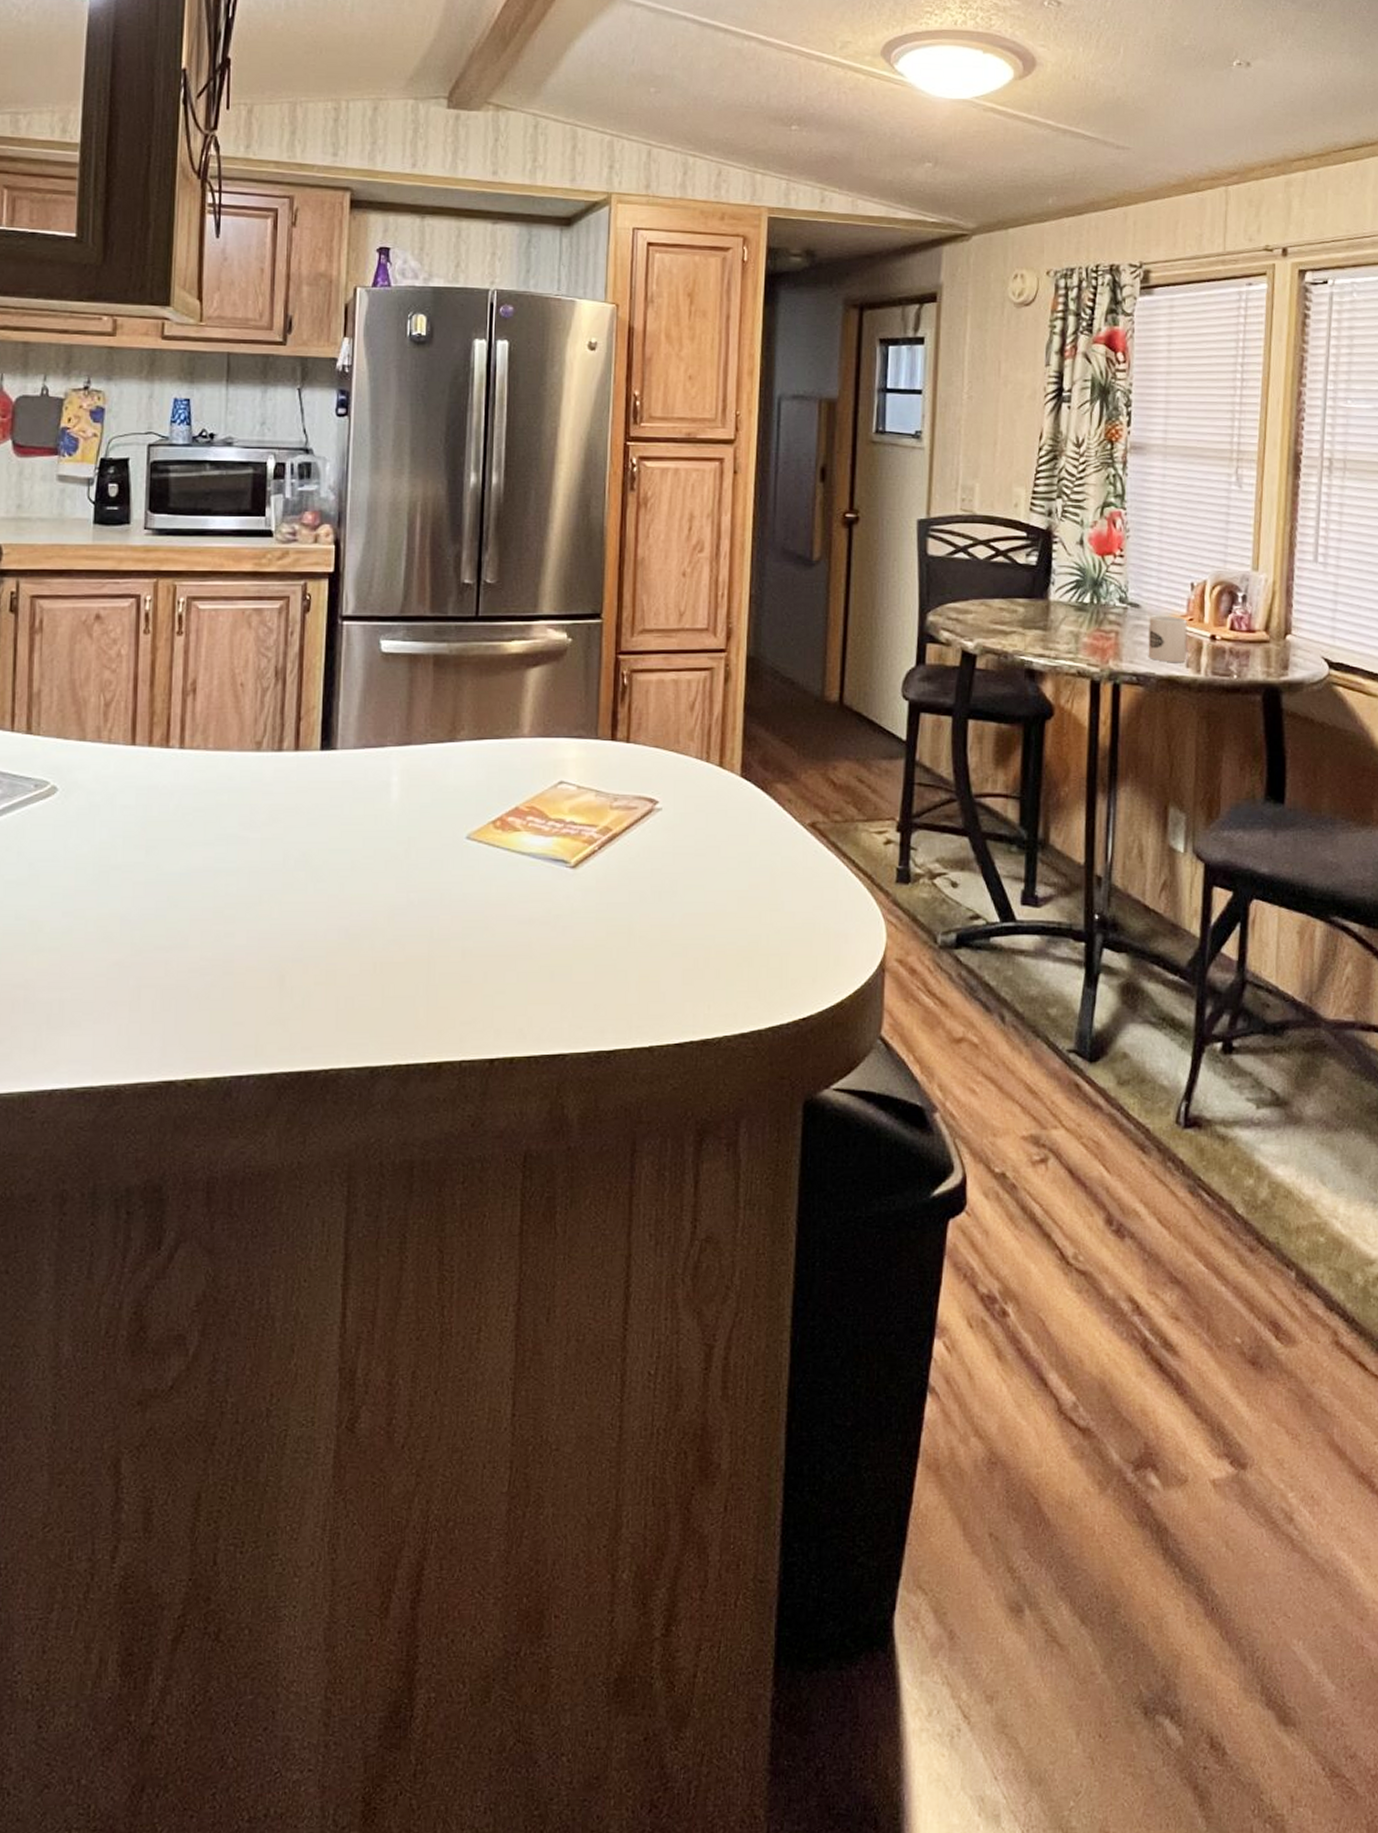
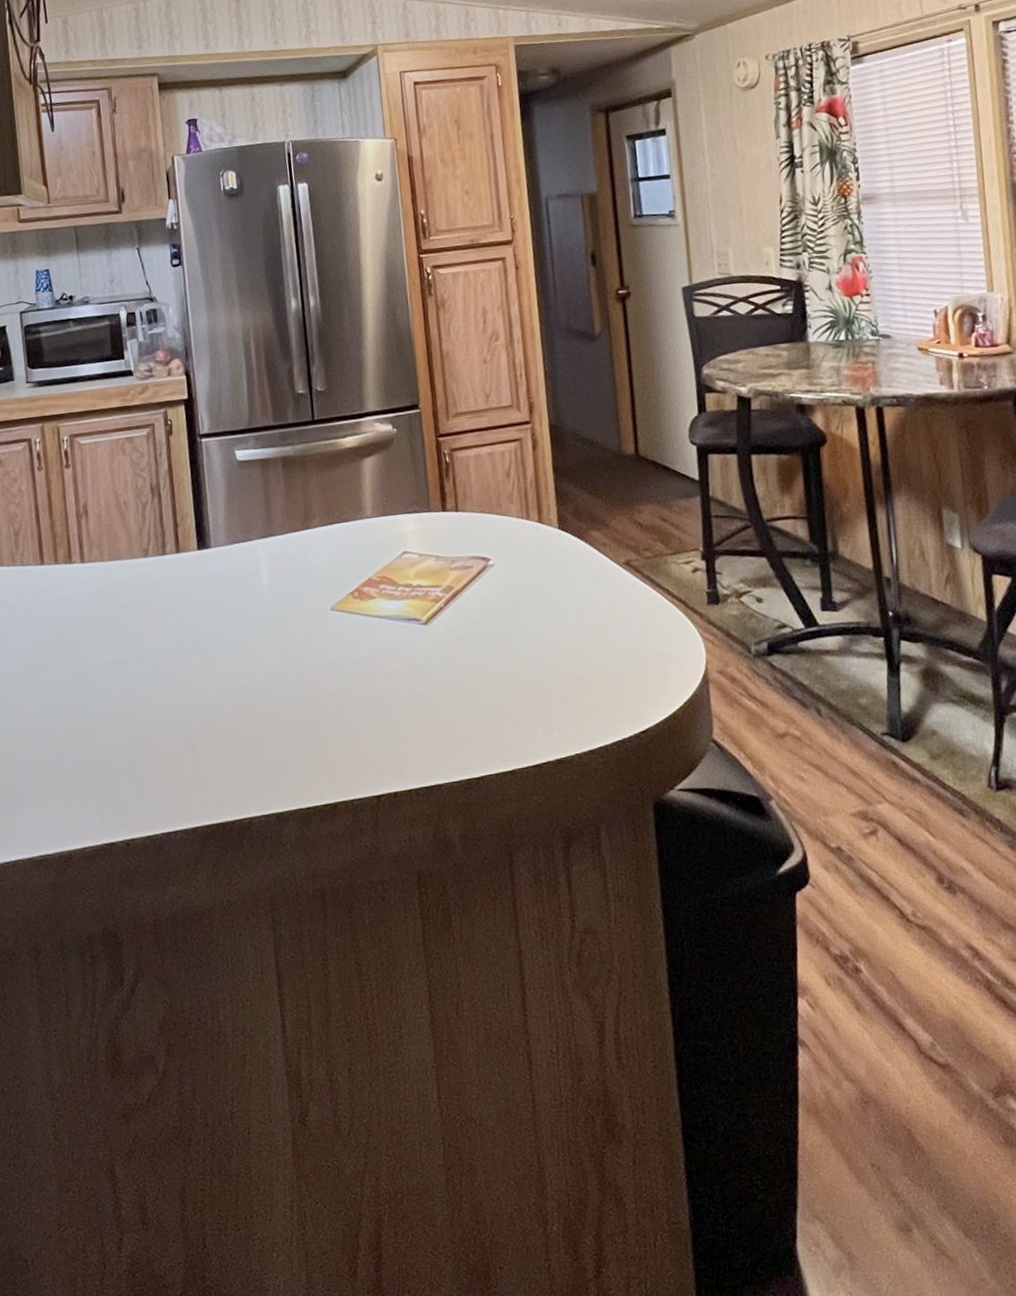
mug: present [1148,615,1187,662] -> none [900,341,939,383]

